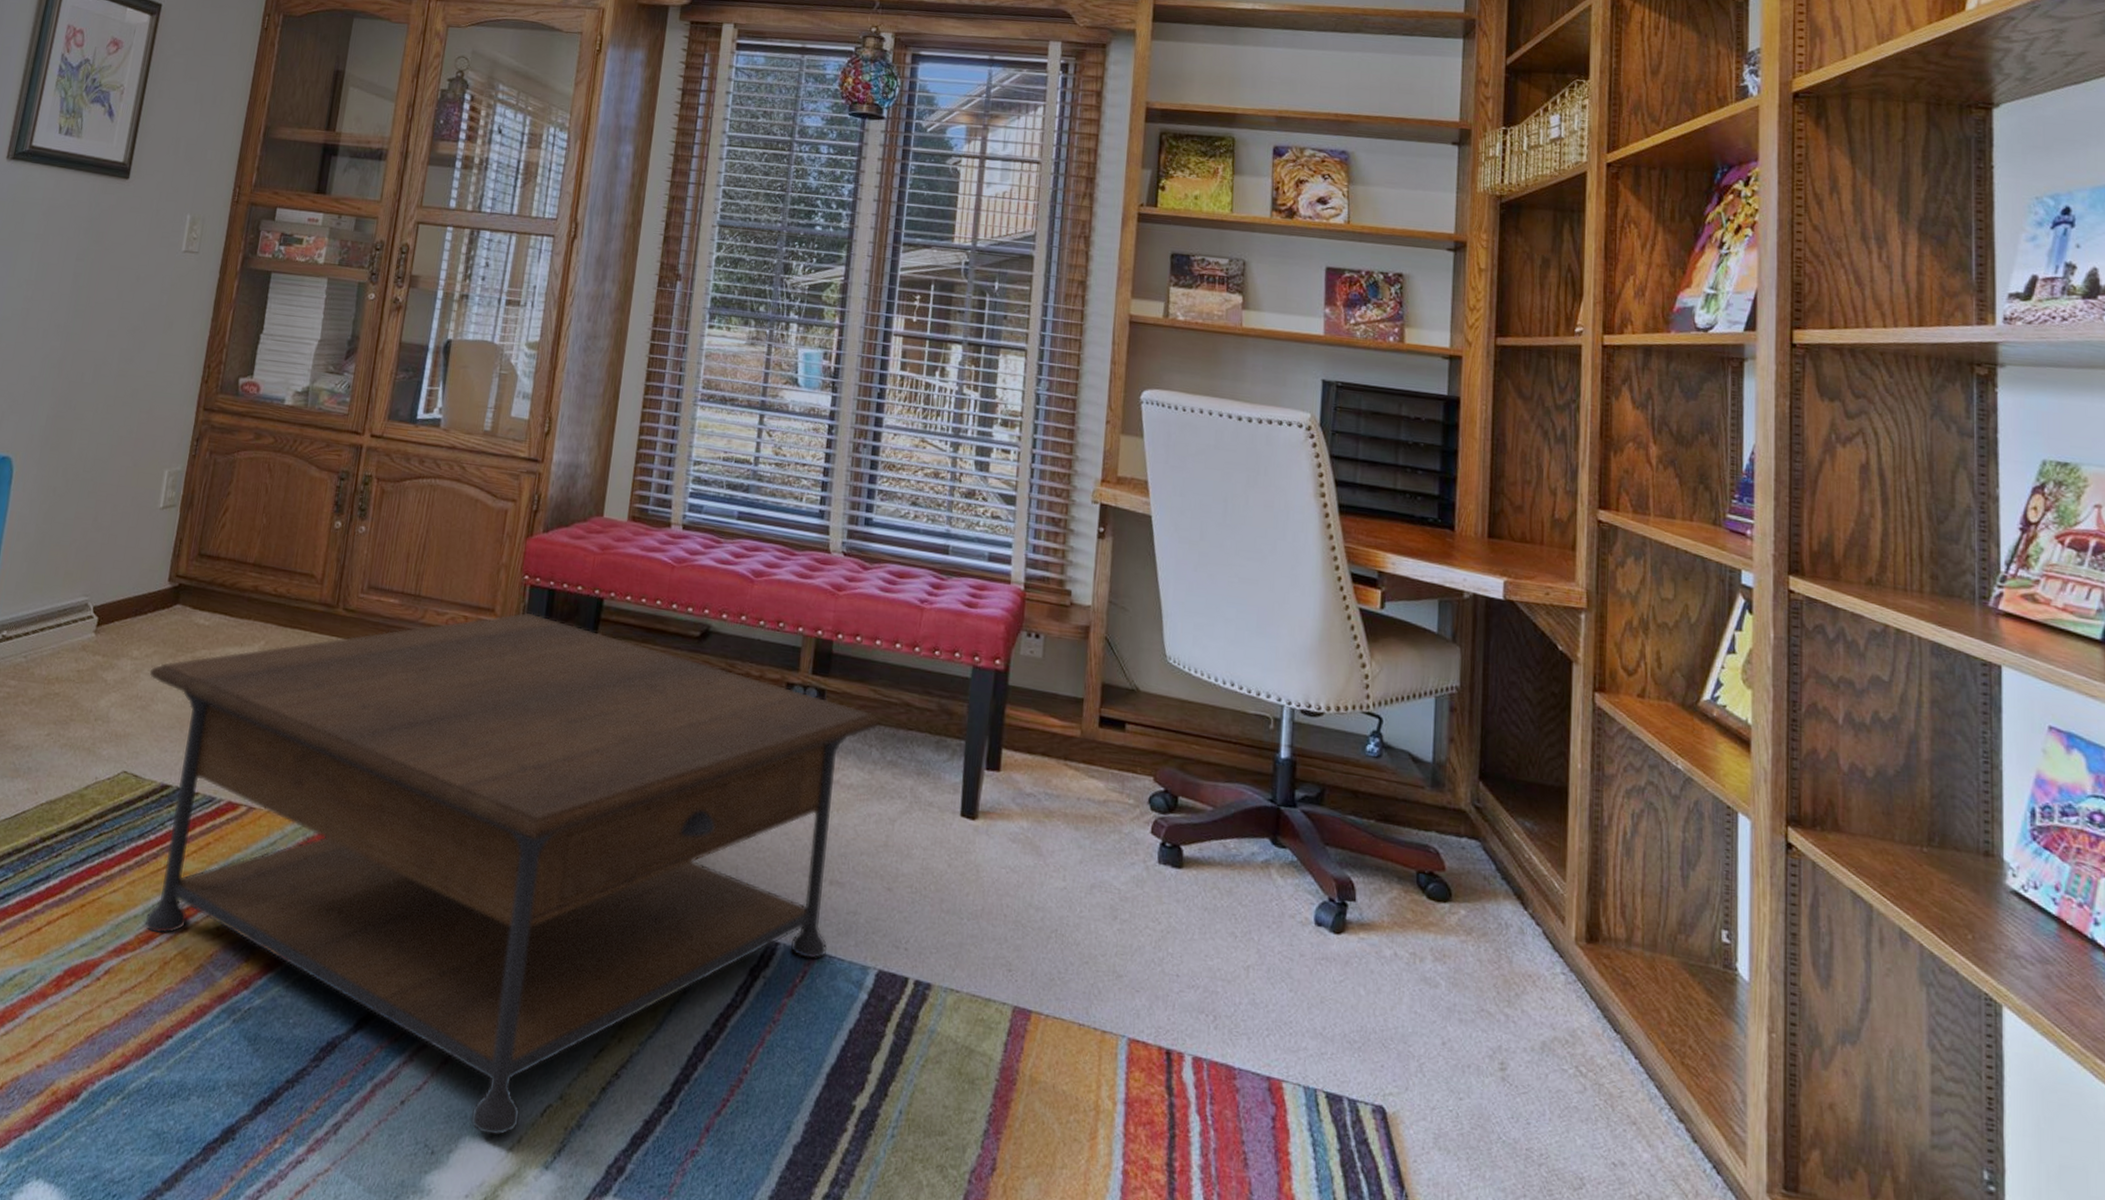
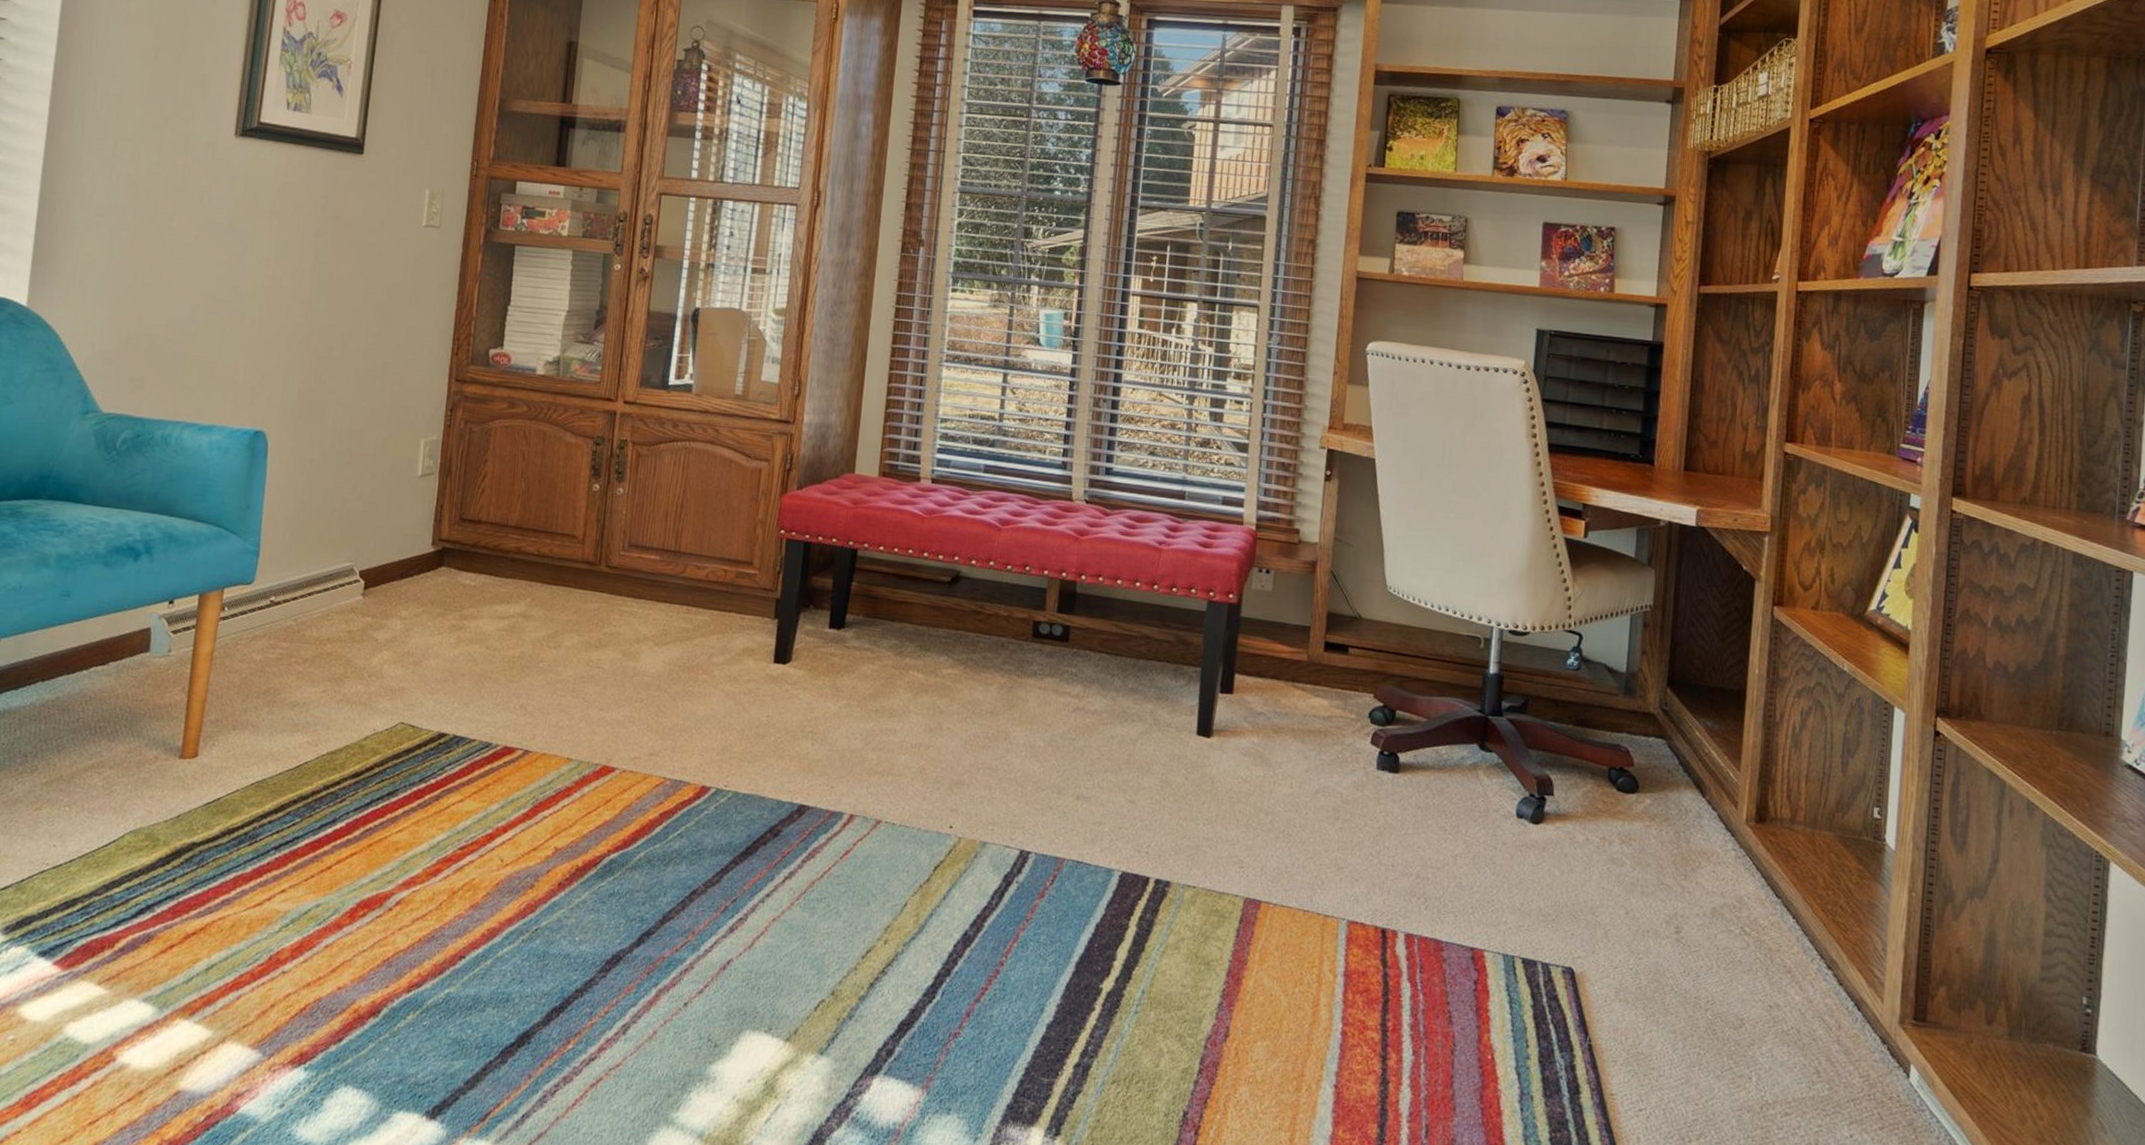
coffee table: present [144,612,881,1136] -> none [419,564,1123,1029]

